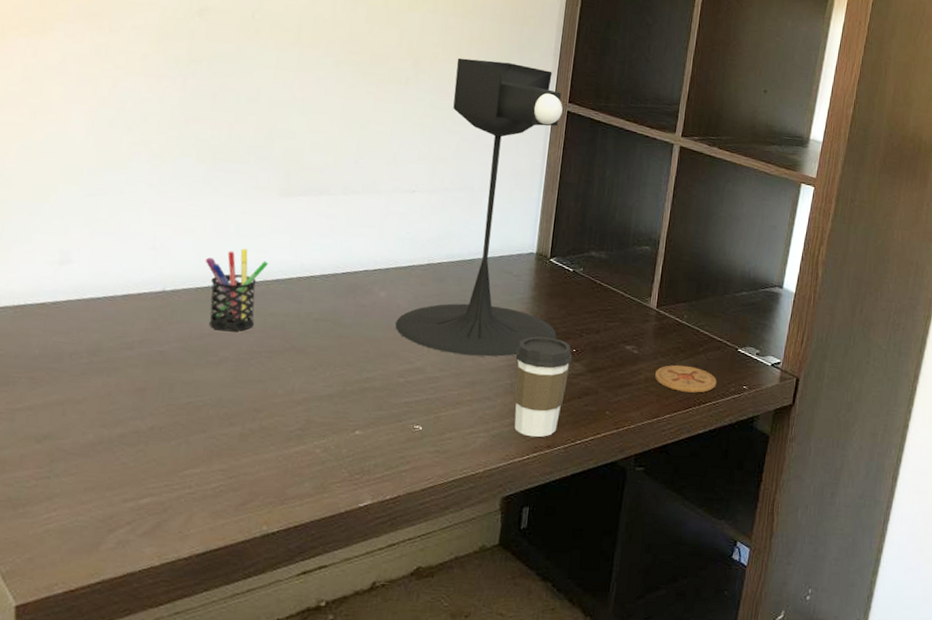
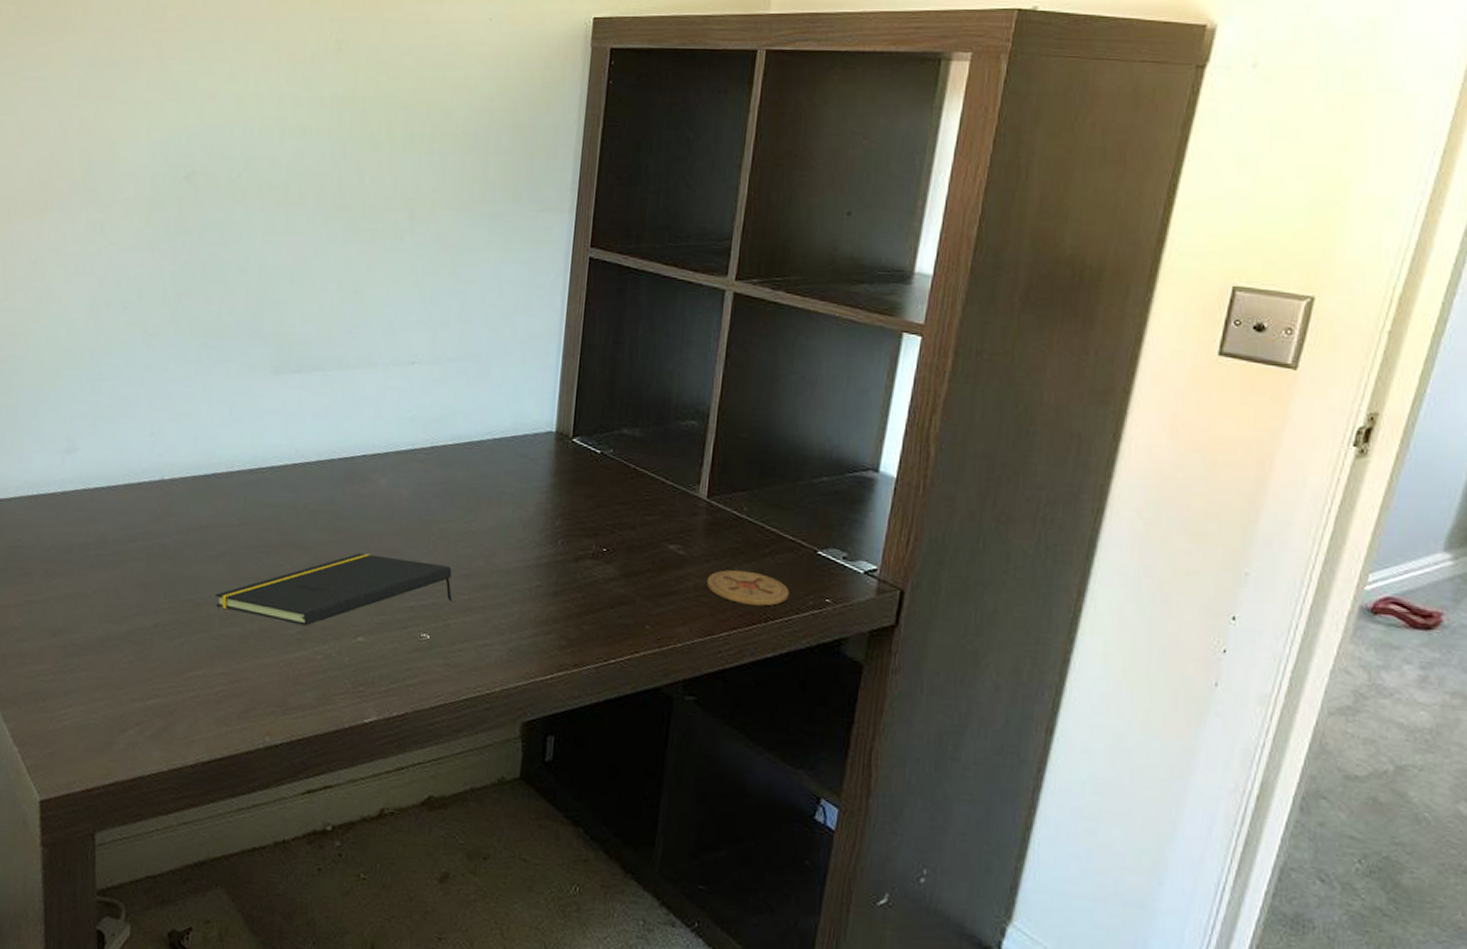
pen holder: present [205,248,268,332] -> none [200,433,263,524]
notepad: none [215,356,444,423] -> present [215,553,452,626]
desk lamp: present [395,57,563,357] -> none [397,203,584,556]
coffee cup: present [514,336,573,437] -> none [533,532,603,653]

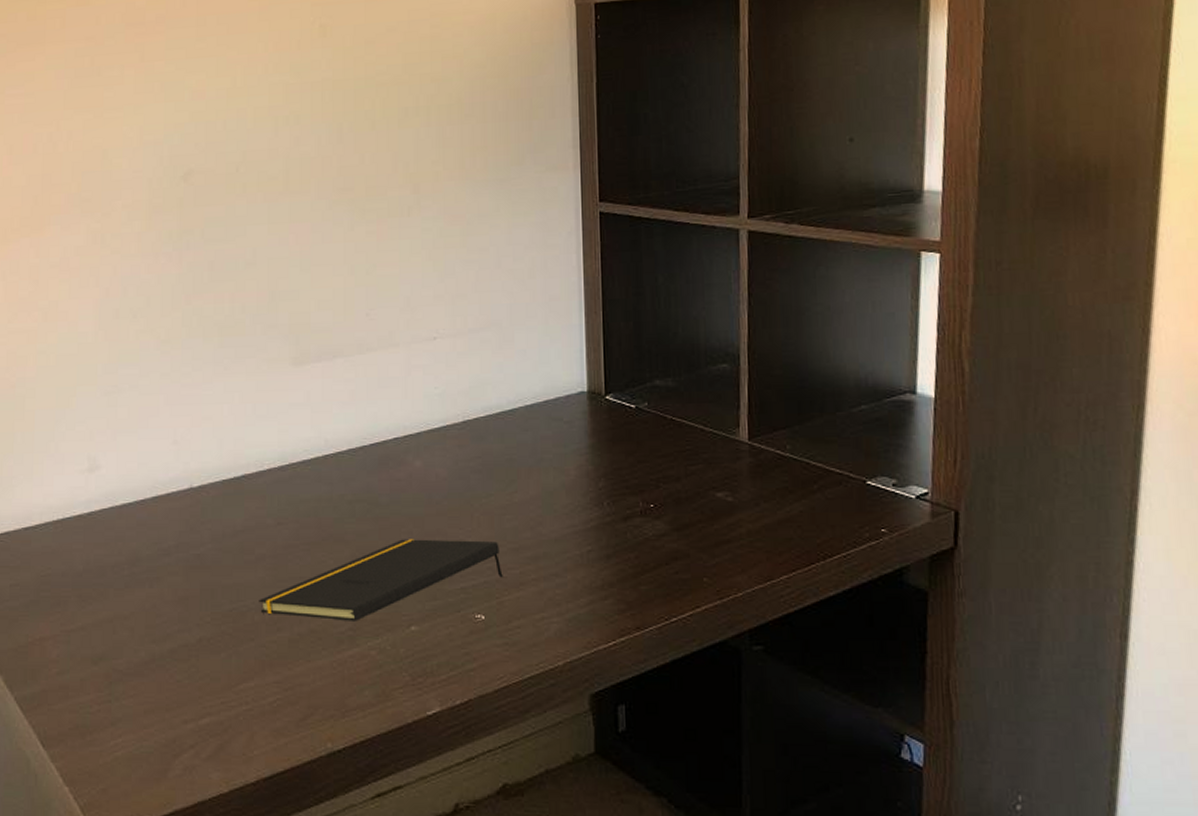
coaster: present [707,569,789,606] -> none [760,510,844,544]

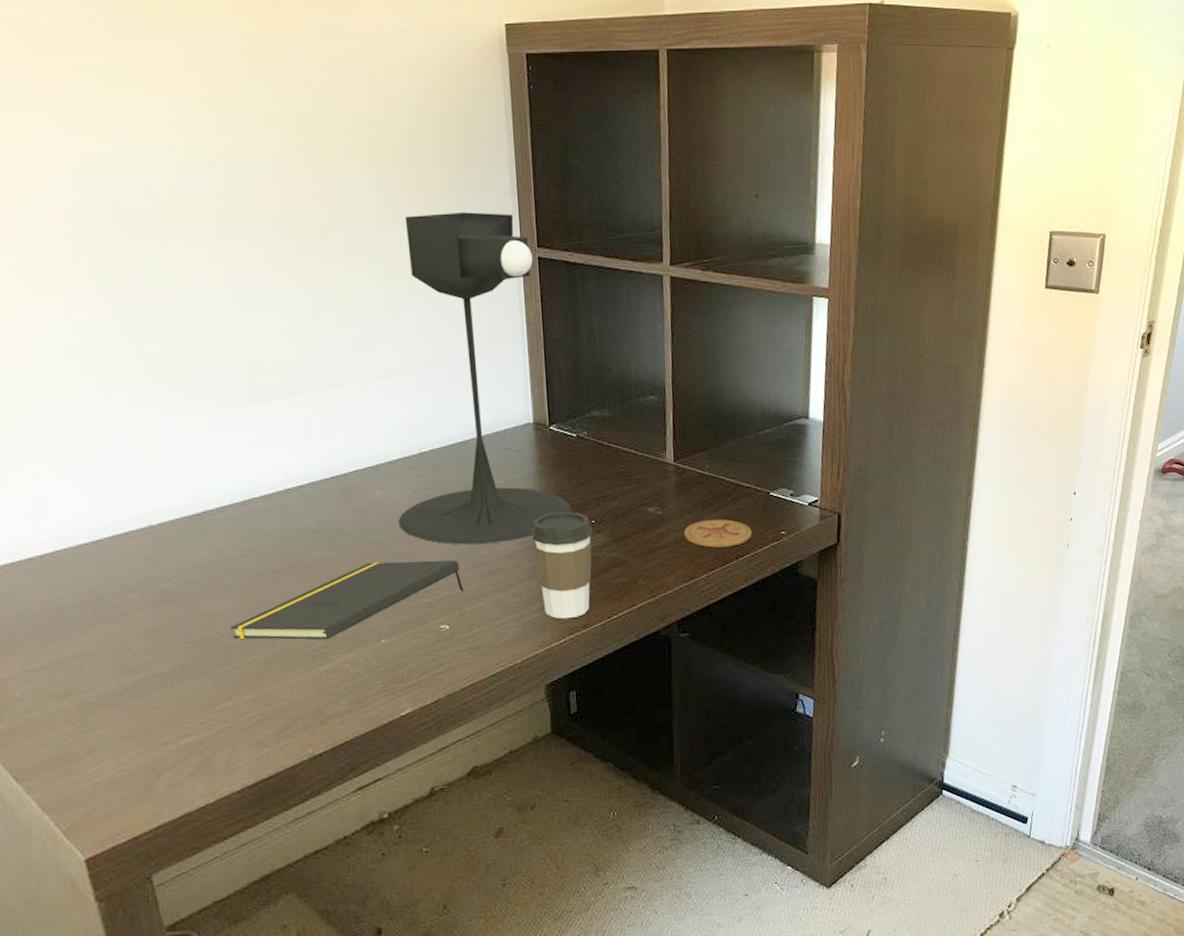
desk lamp: none [437,166,628,525] -> present [398,212,572,545]
coffee cup: none [581,493,651,618] -> present [531,511,593,619]
coaster: none [760,510,844,544] -> present [684,519,752,548]

